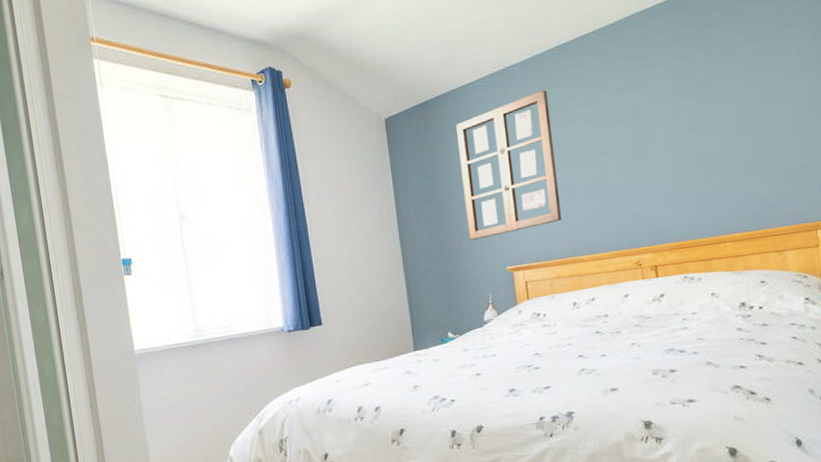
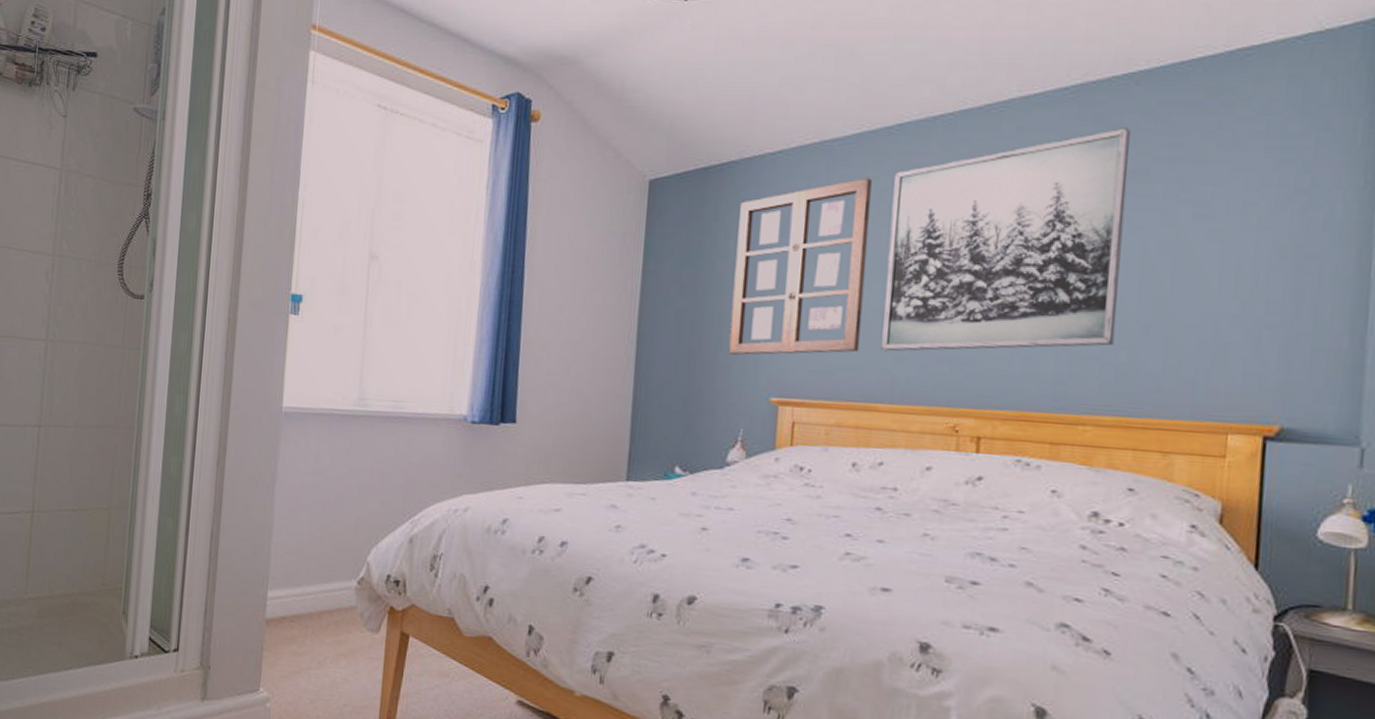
wall art: none [562,23,733,217] -> present [881,127,1130,352]

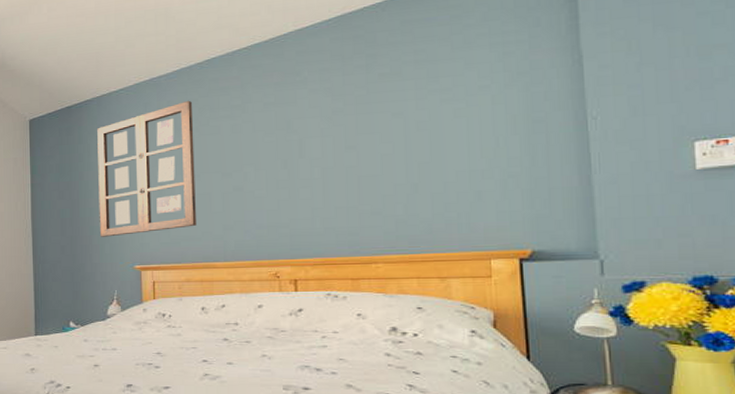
wall art: present [881,127,1130,352] -> none [209,42,391,224]

